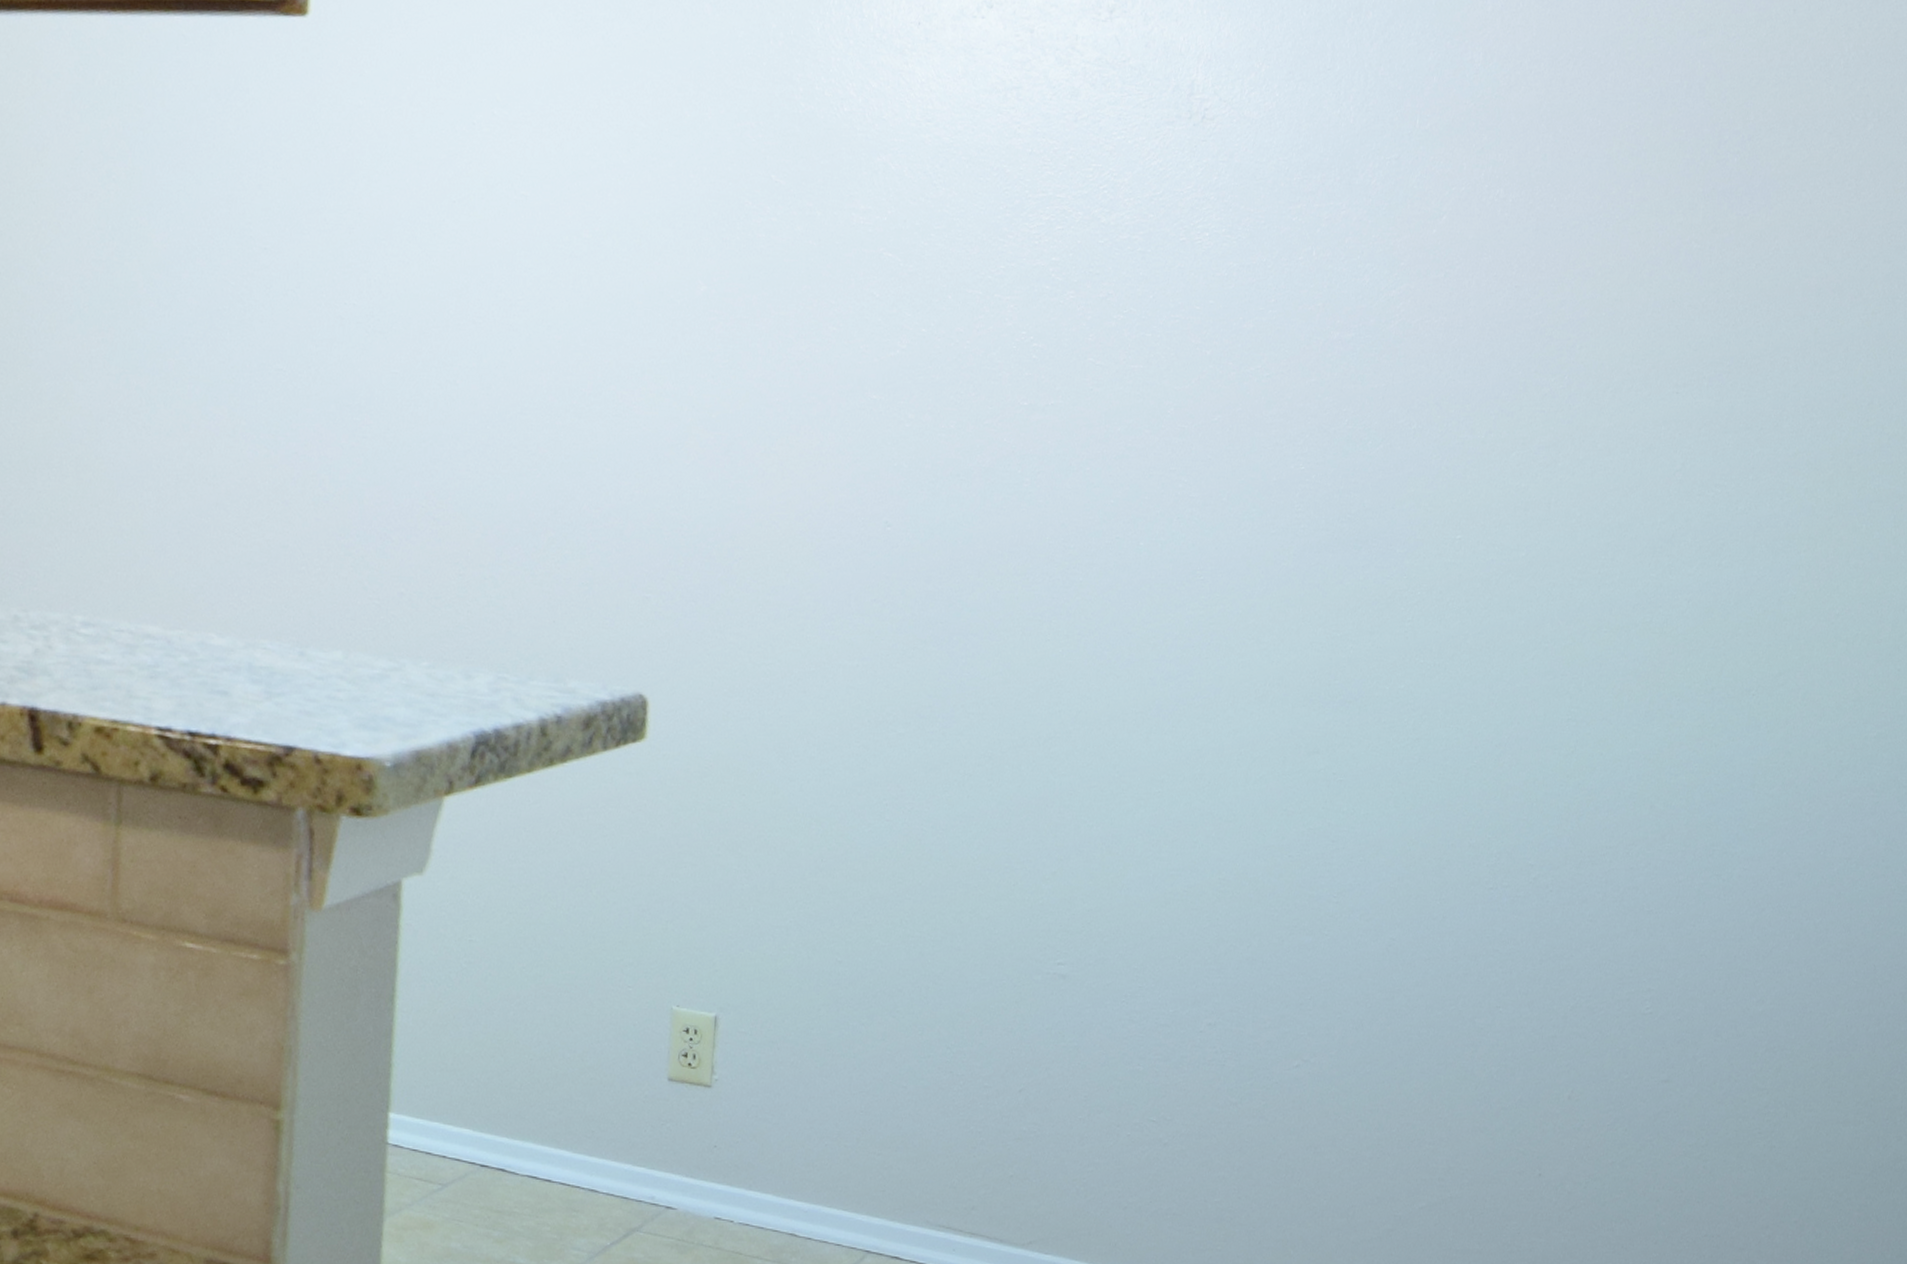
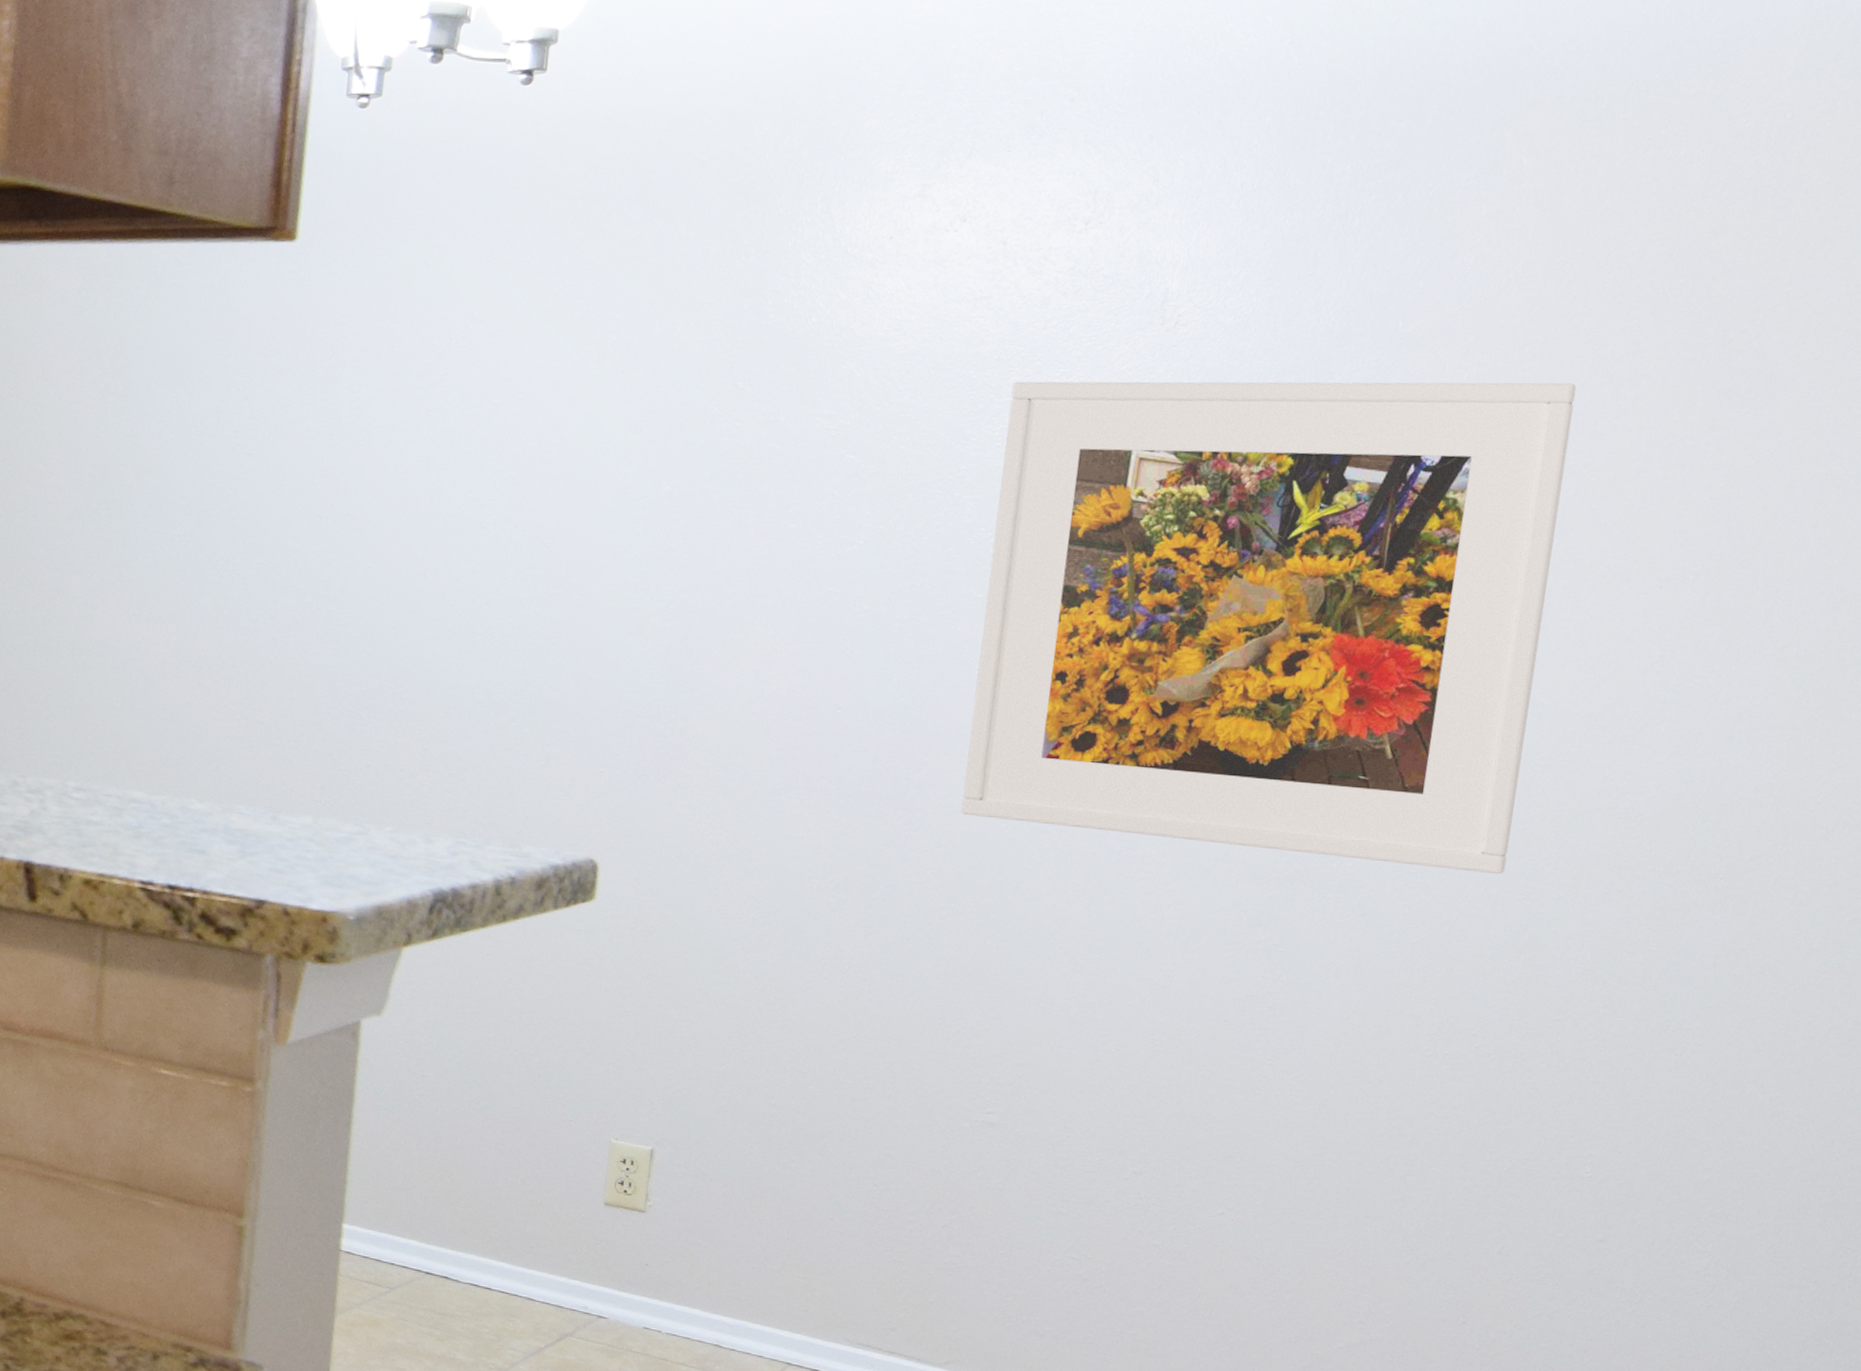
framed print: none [1017,176,1587,695] -> present [961,381,1577,875]

